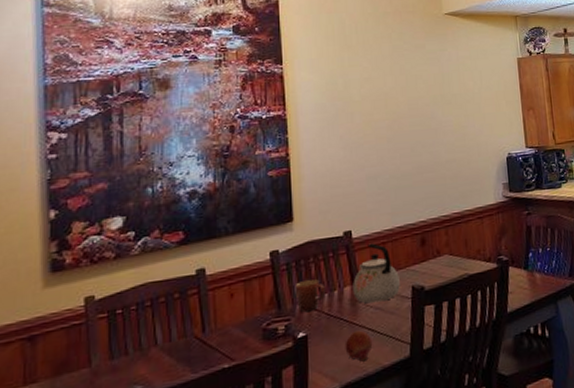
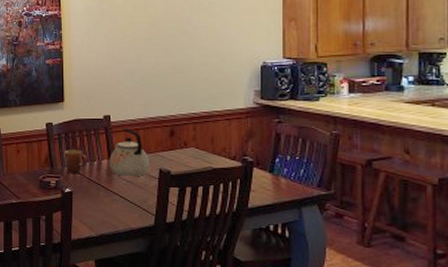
fruit: present [344,330,373,362] -> none [101,196,123,221]

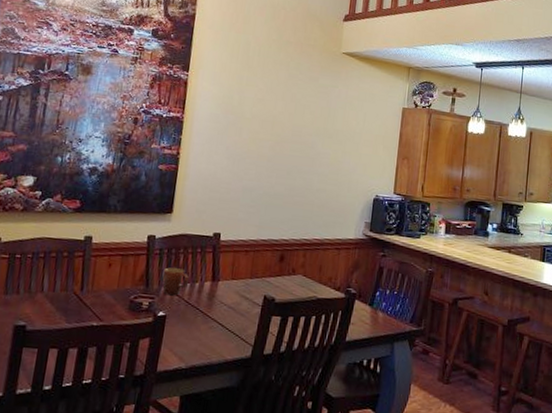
kettle: present [109,128,149,177] -> none [211,248,255,303]

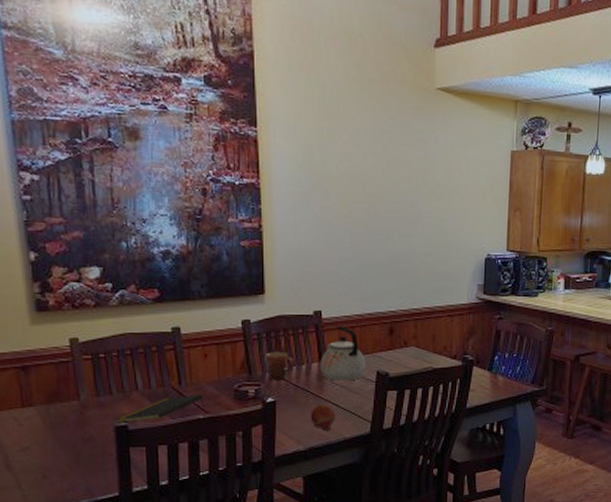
notepad: none [17,301,100,323] -> present [117,394,205,423]
fruit: none [195,322,221,351] -> present [310,403,336,431]
kettle: none [211,248,255,303] -> present [320,325,365,381]

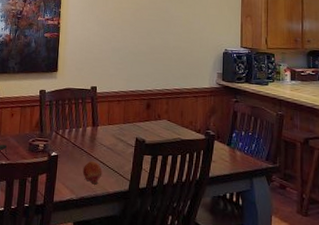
mug: present [265,352,293,381] -> none [53,116,74,139]
kettle: present [320,325,365,381] -> none [93,99,128,144]

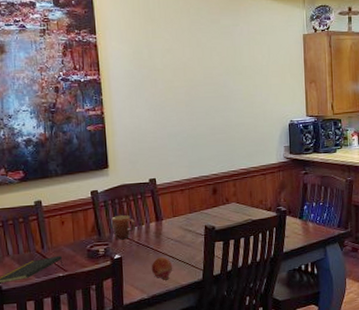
mug: none [53,116,74,139] -> present [111,215,135,240]

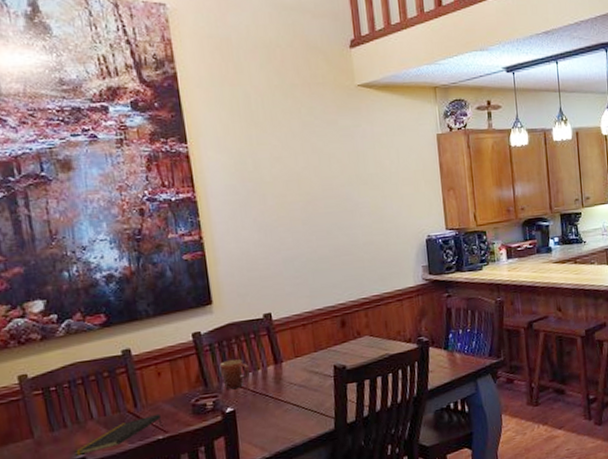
fruit: present [151,256,173,280] -> none [271,406,299,434]

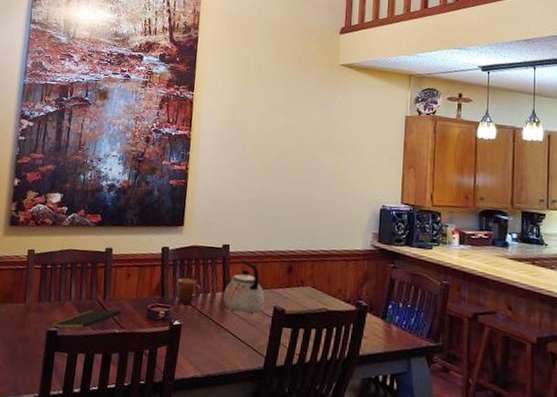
kettle: none [275,325,322,382] -> present [223,259,265,314]

